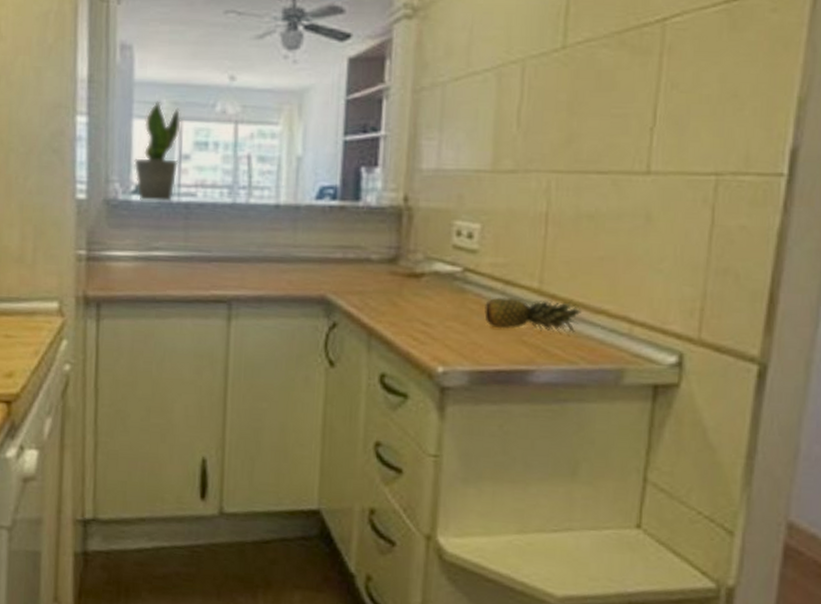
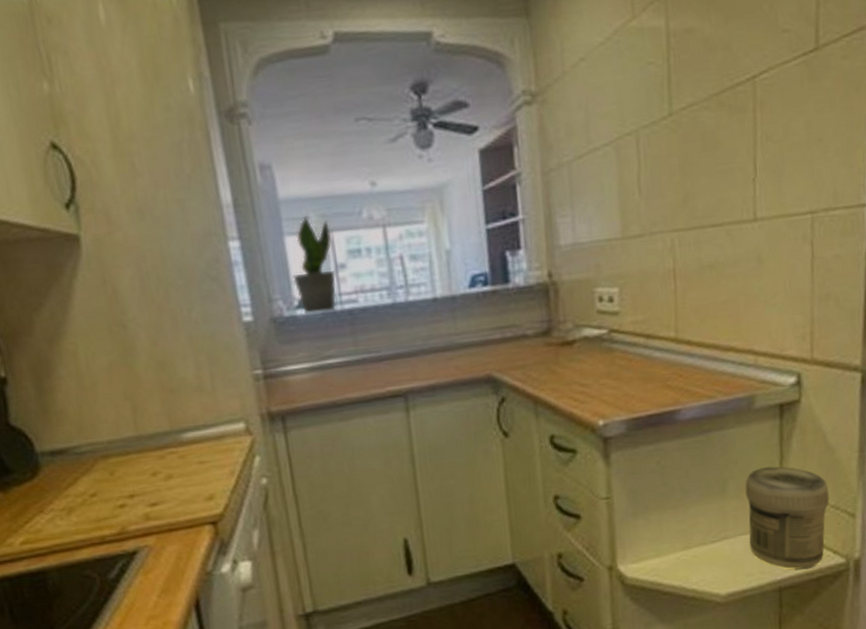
fruit: present [484,297,582,335] -> none [631,343,714,379]
jar: none [598,454,704,586] -> present [745,466,830,569]

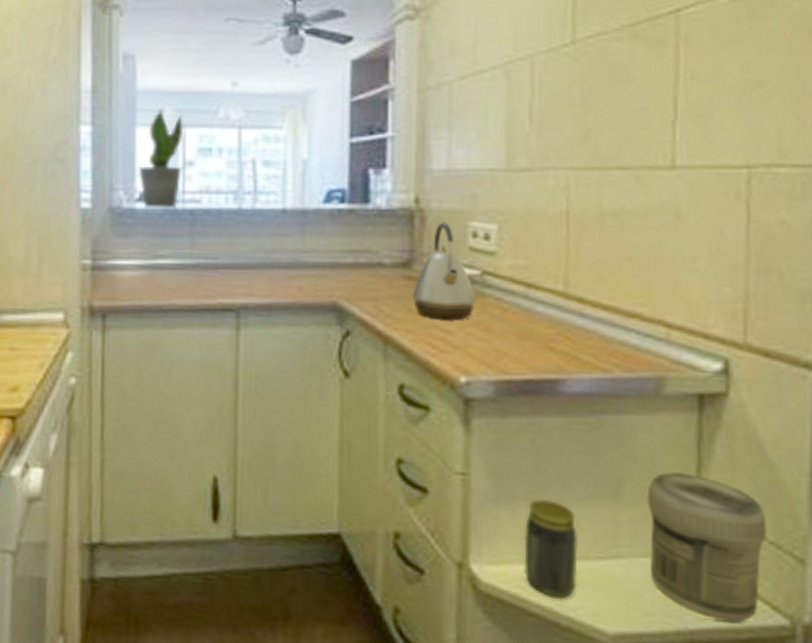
kettle: none [553,291,607,376] -> present [412,222,476,320]
jar: none [656,505,698,578] -> present [524,498,579,599]

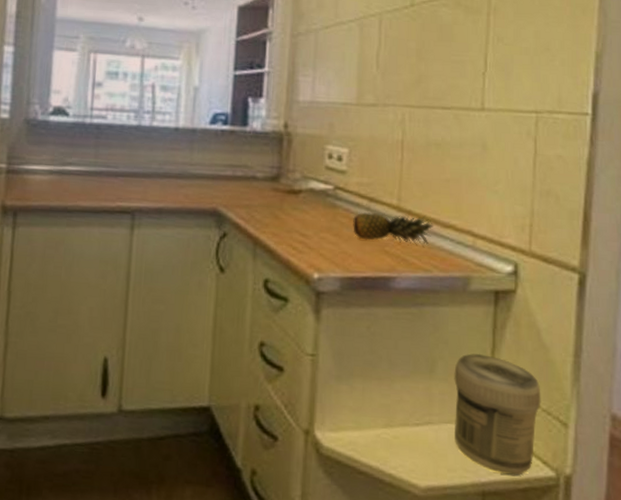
potted plant: present [138,108,184,209] -> none [53,35,96,123]
kettle: present [412,222,476,320] -> none [278,144,329,226]
fruit: none [507,301,613,340] -> present [353,212,433,246]
jar: present [524,498,579,599] -> none [357,375,401,459]

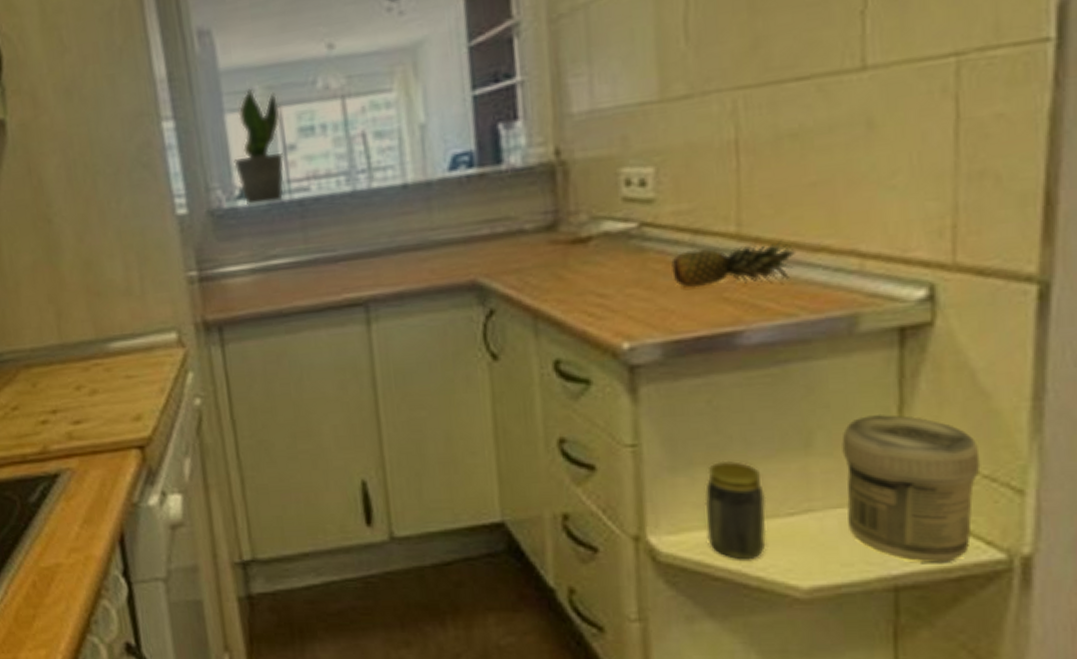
potted plant: none [53,35,96,123] -> present [233,88,285,206]
jar: none [357,375,401,459] -> present [704,460,767,560]

